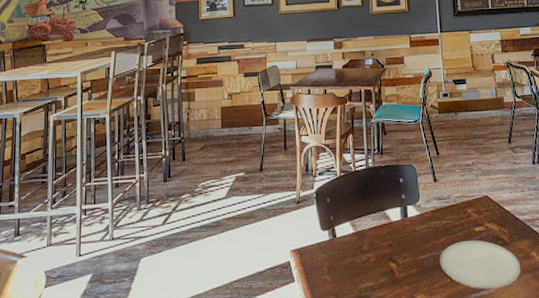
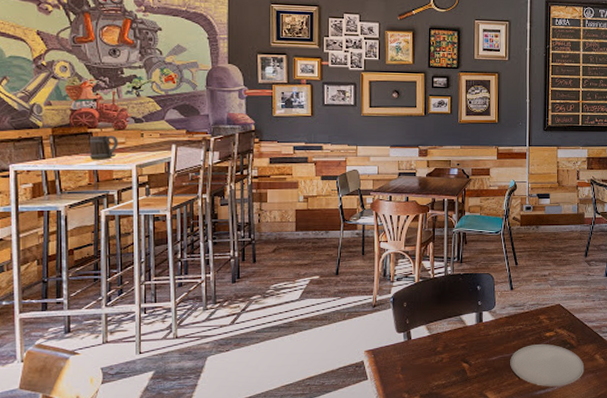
beer mug: none [42,46,67,70] -> present [89,135,118,160]

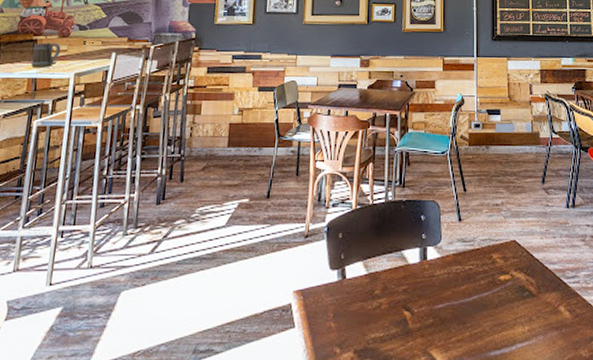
plate: present [510,344,585,387] -> none [459,290,547,346]

